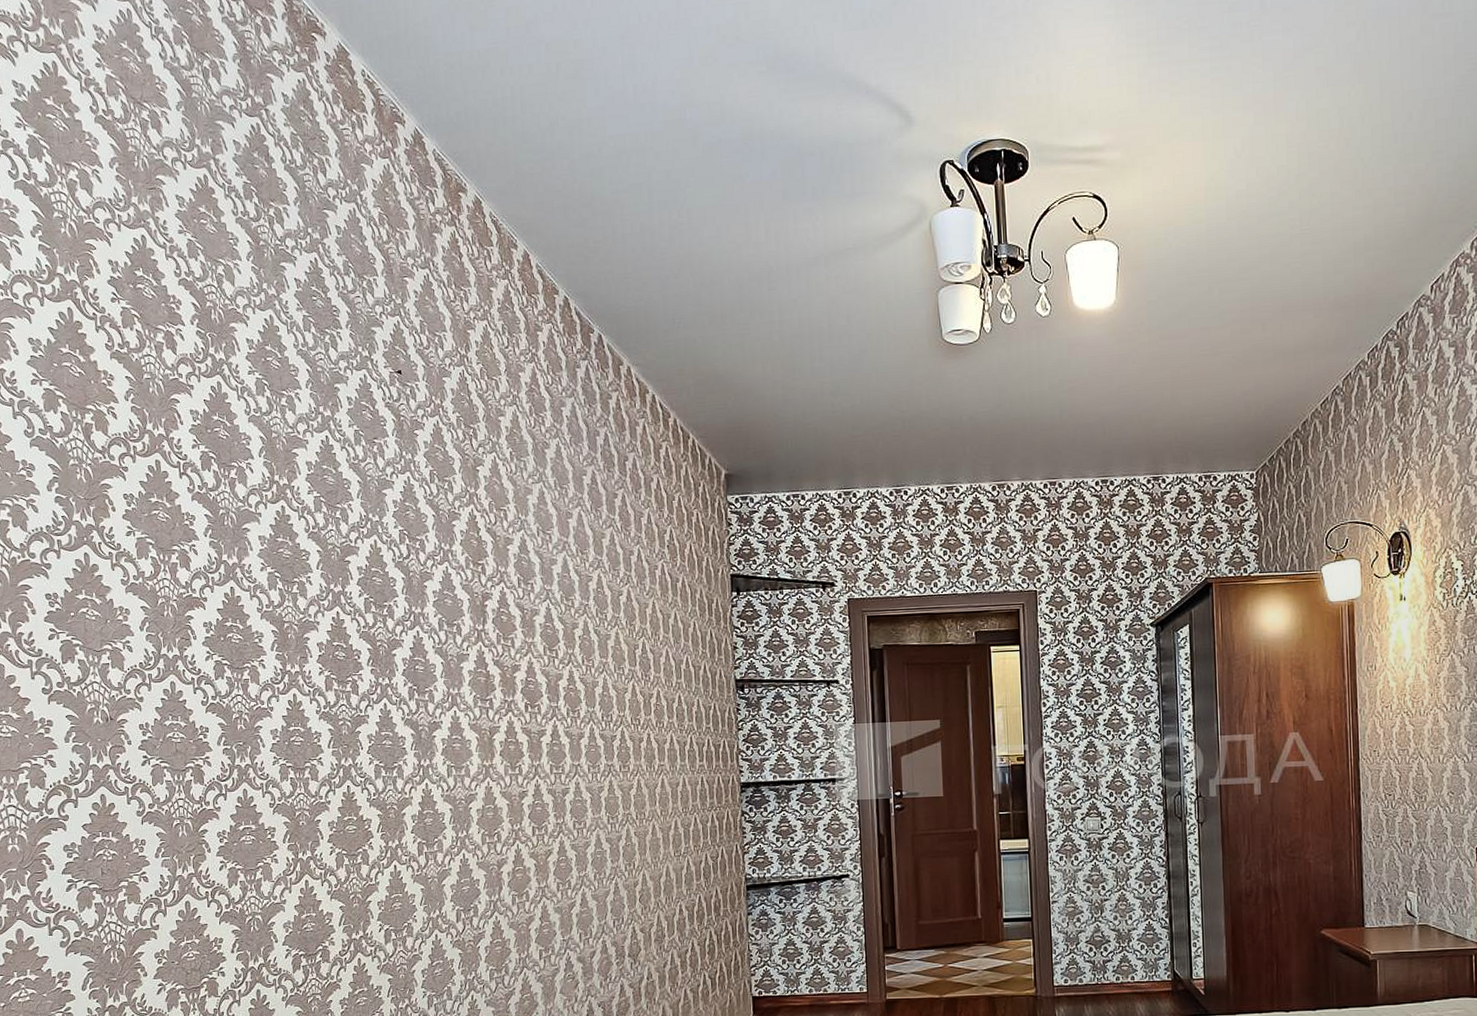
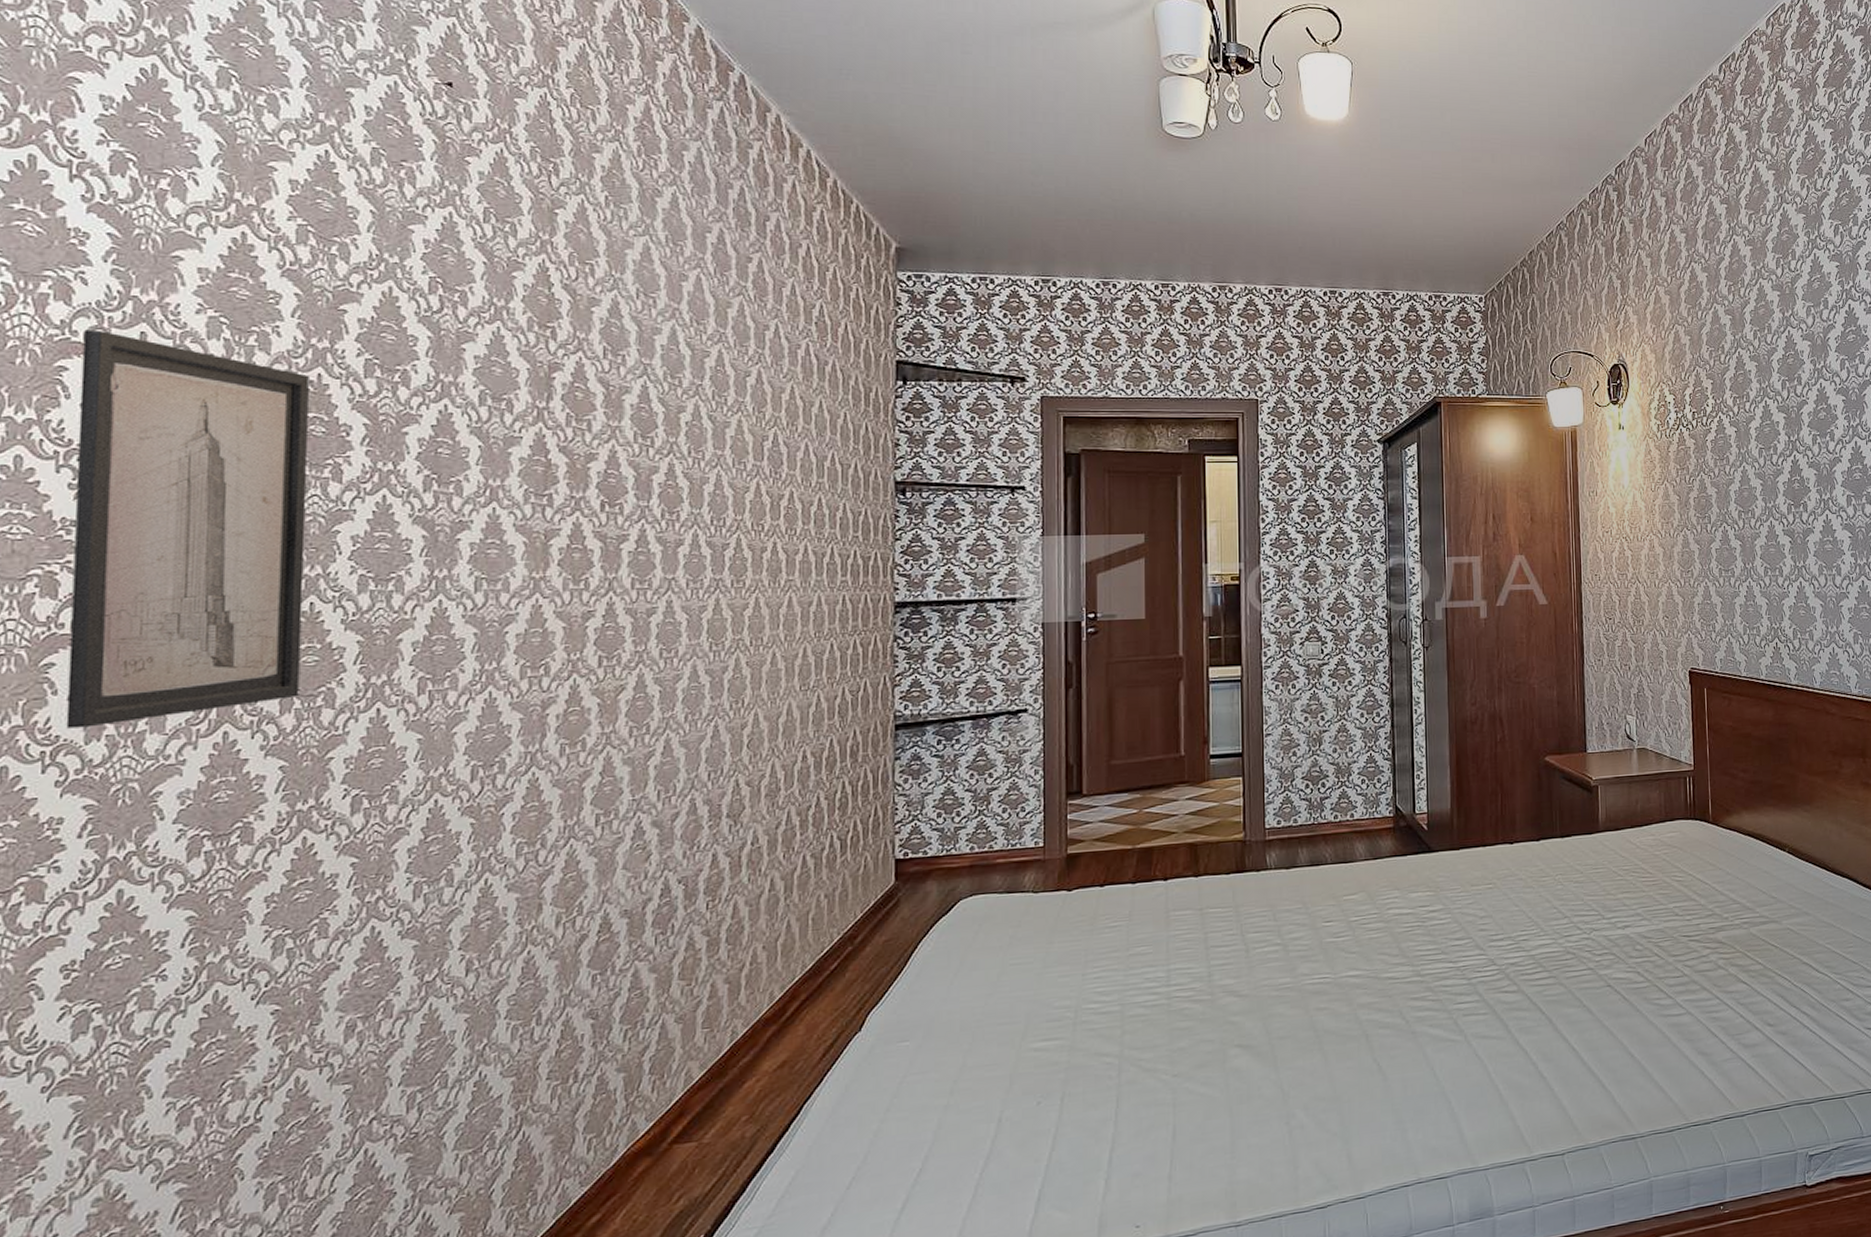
wall art: none [199,587,347,876] -> present [66,329,309,729]

